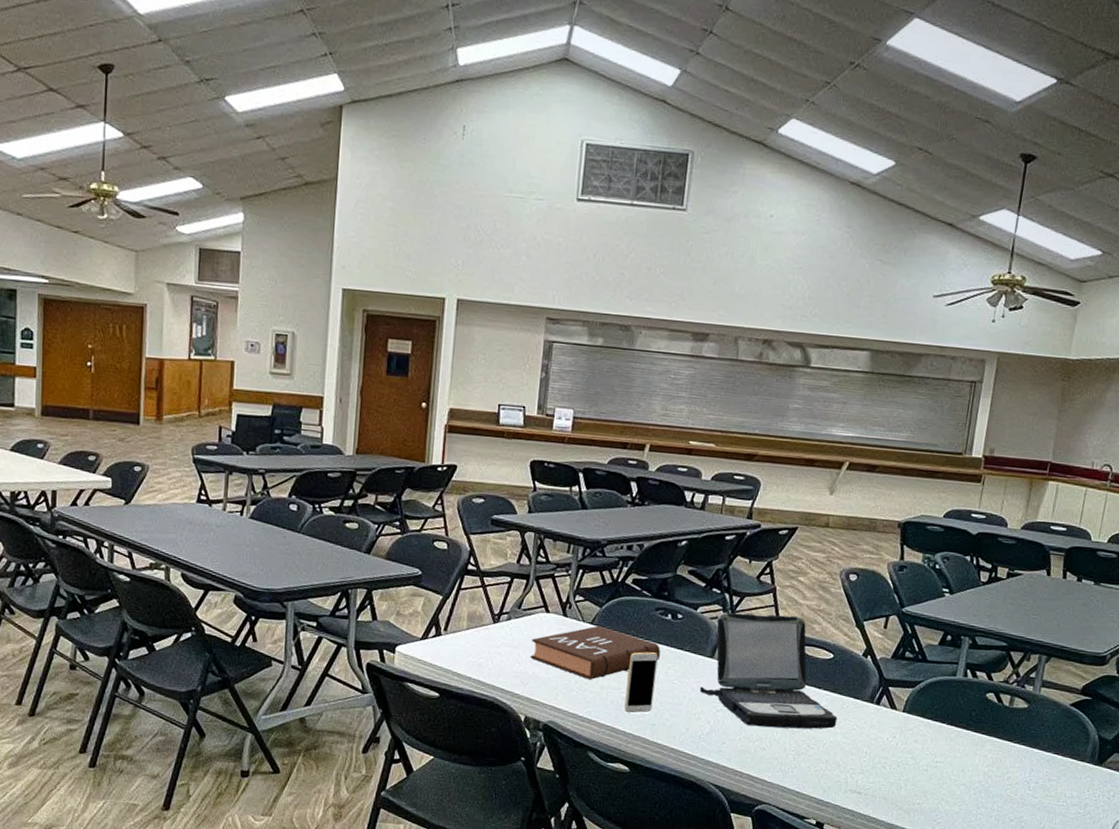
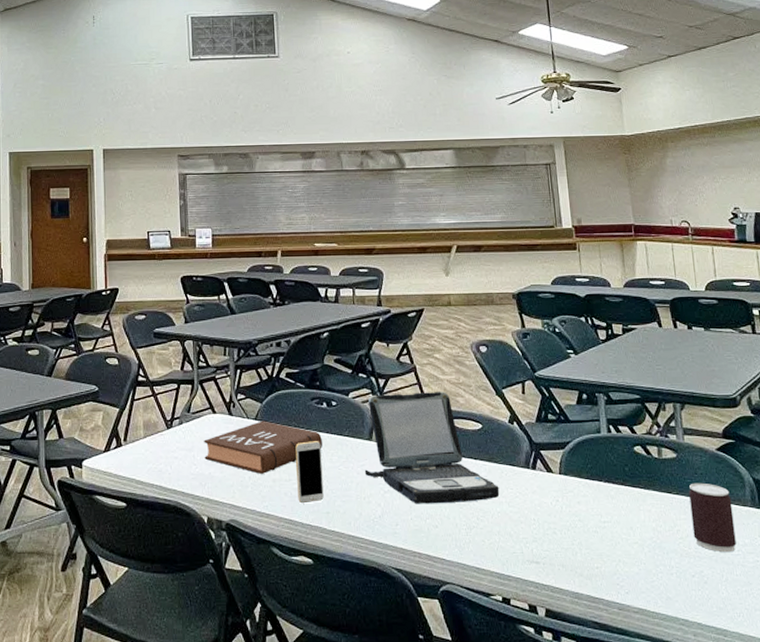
beverage can: none [1023,734,1071,803] -> present [689,482,737,553]

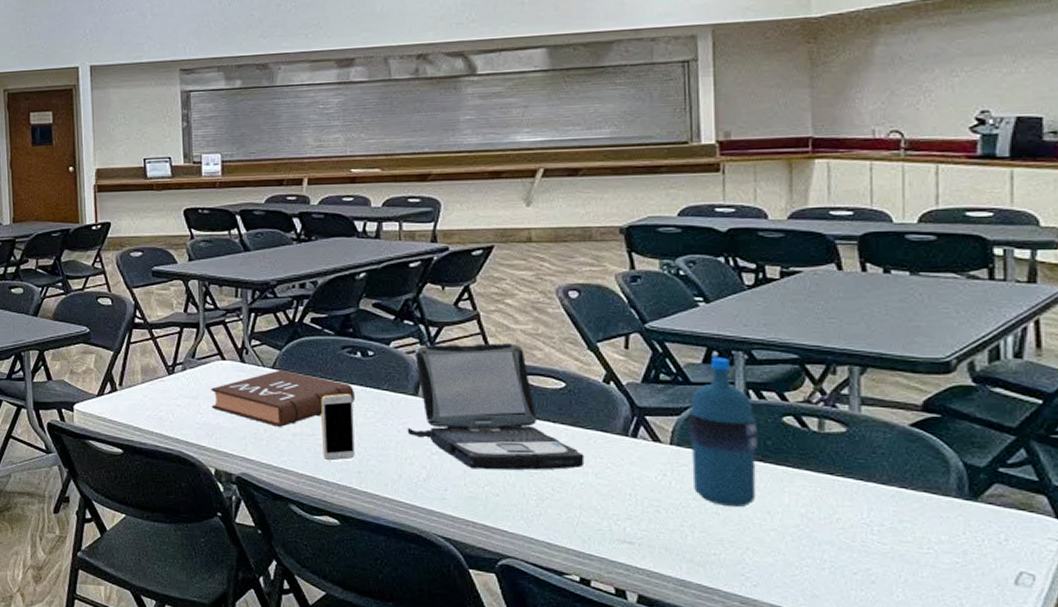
water bottle: none [570,399,622,526] -> present [689,357,757,508]
beverage can: present [689,482,737,553] -> none [860,464,926,550]

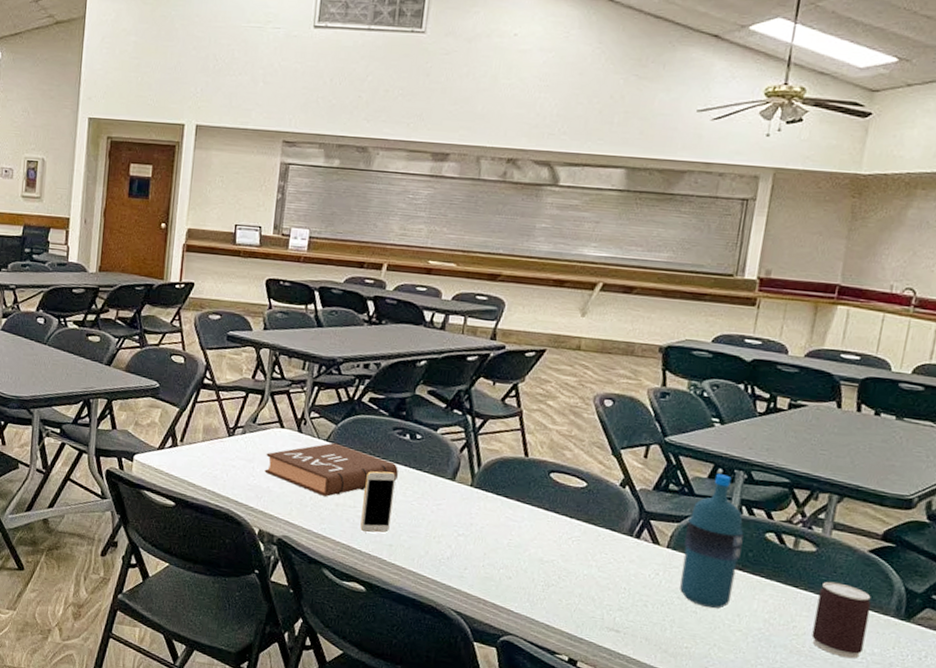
laptop: present [407,343,585,470] -> none [439,434,592,561]
beverage can: none [860,464,926,550] -> present [812,581,871,659]

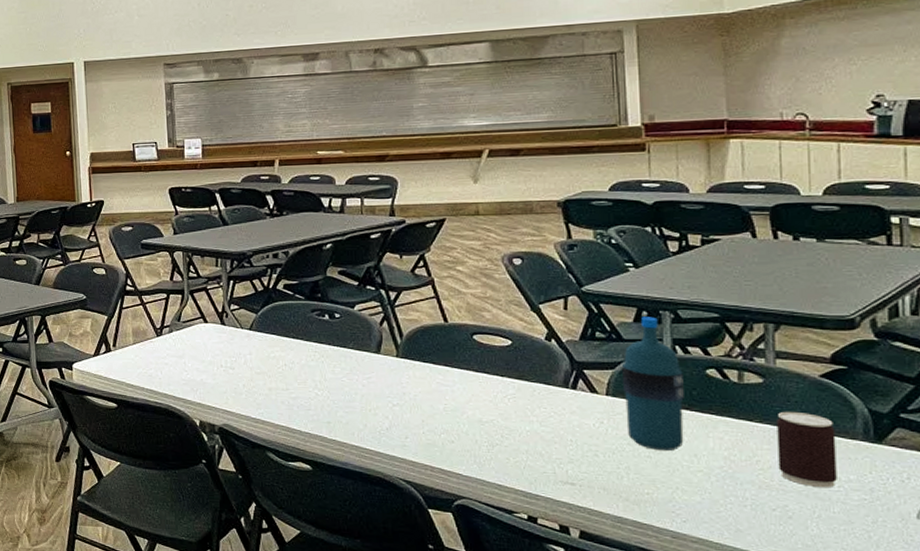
book: present [264,443,398,496] -> none [195,331,324,382]
smartphone: present [360,471,396,533] -> none [293,352,325,413]

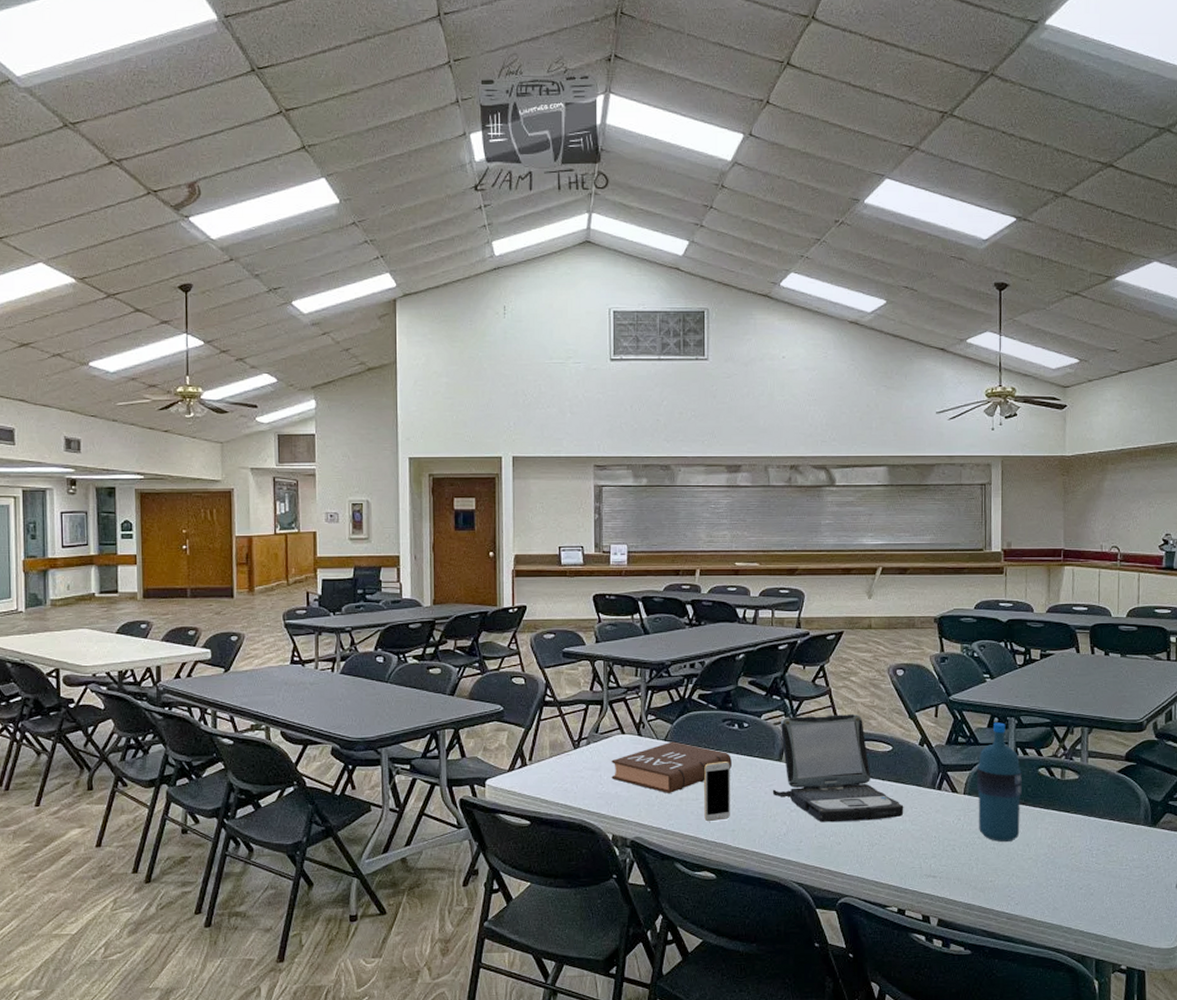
book: none [195,331,324,382] -> present [611,741,731,793]
smartphone: none [293,352,325,413] -> present [704,762,730,822]
laptop: none [370,306,530,420] -> present [772,714,904,823]
beverage can: present [777,411,837,488] -> none [1086,802,1126,867]

